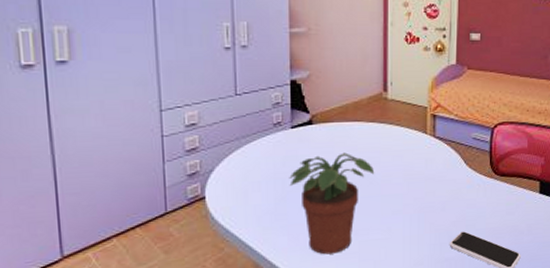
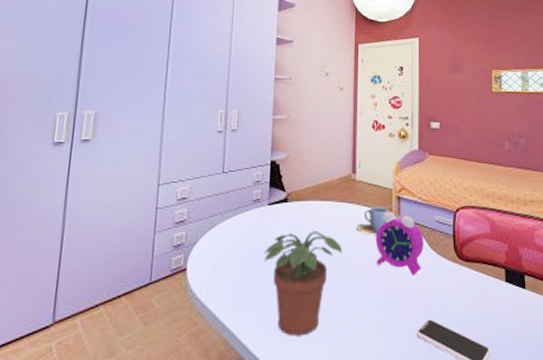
cup: none [389,125,423,155] -> present [357,206,388,235]
alarm clock: none [409,123,459,192] -> present [375,205,424,276]

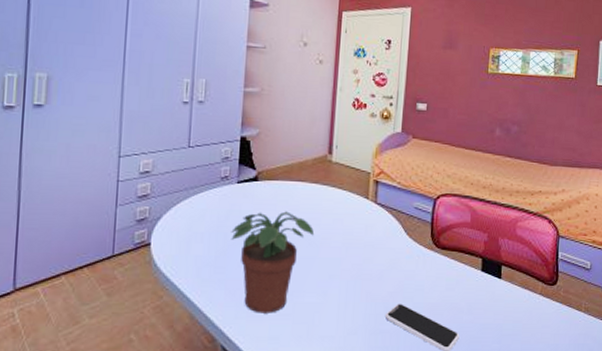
cup: present [357,206,388,235] -> none [330,190,365,219]
alarm clock: present [375,205,424,276] -> none [349,189,400,261]

